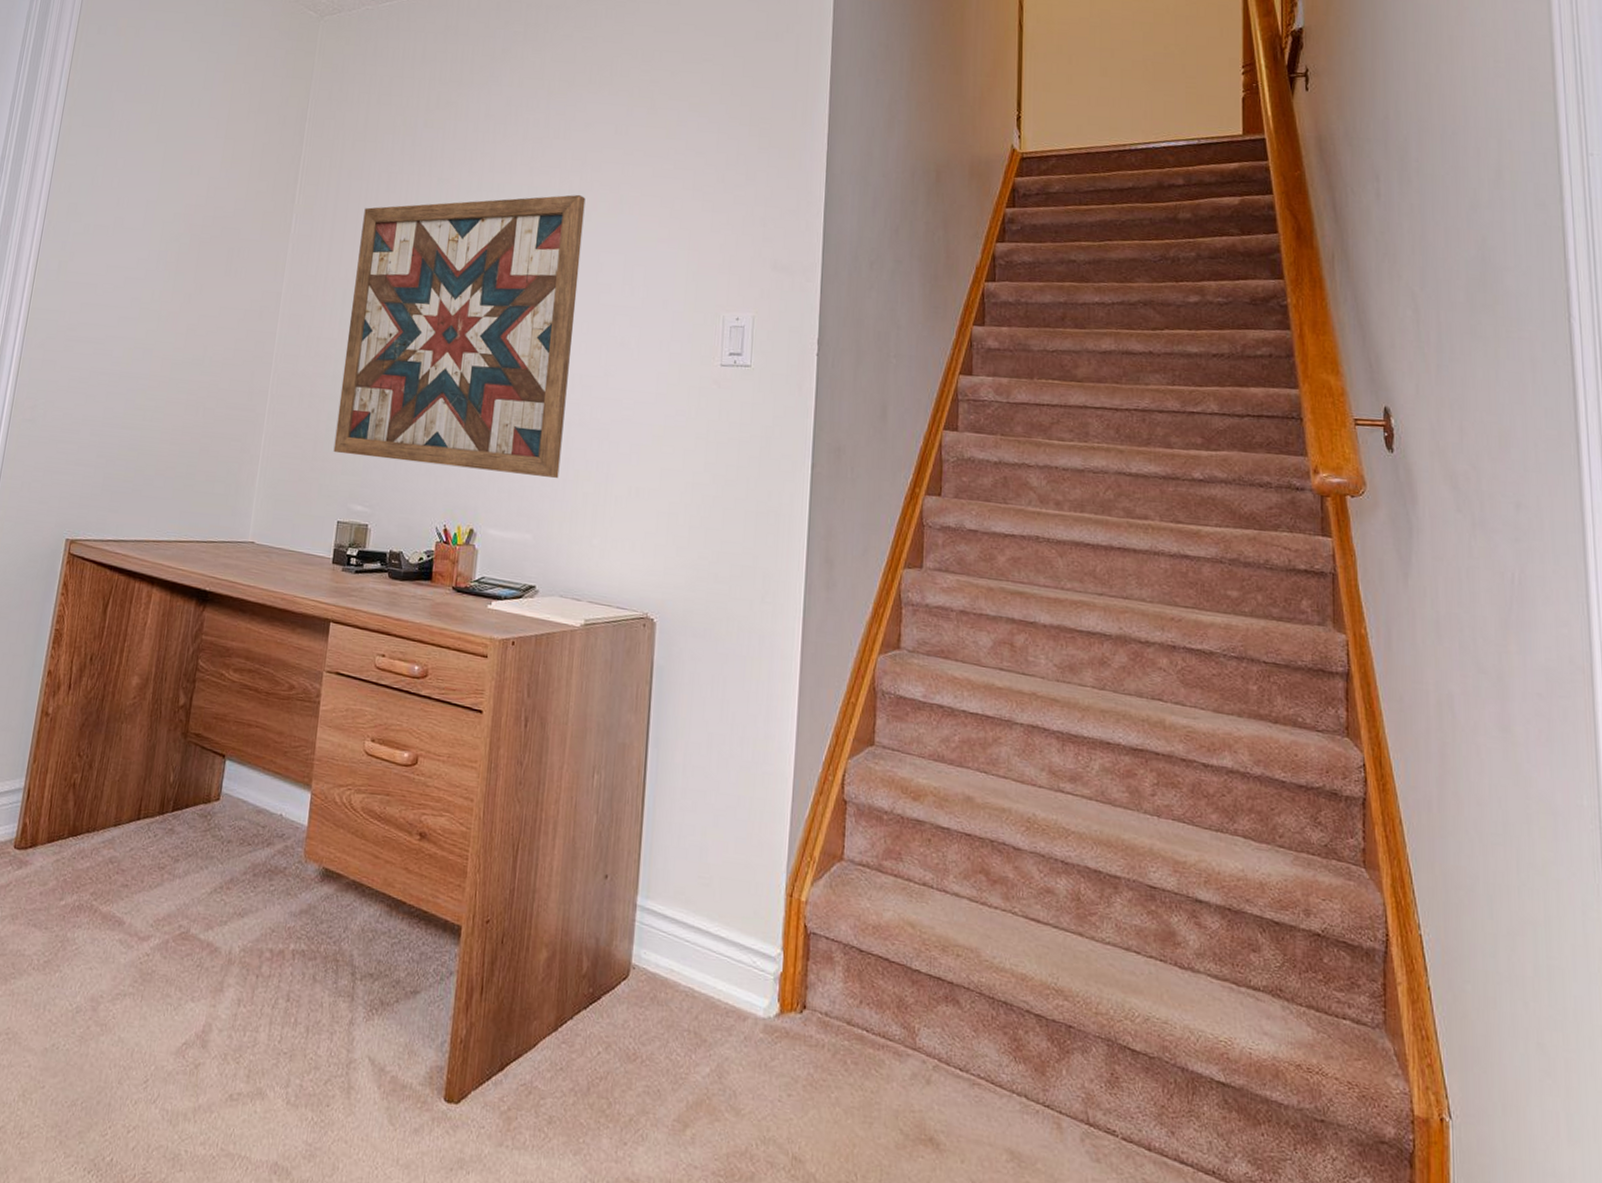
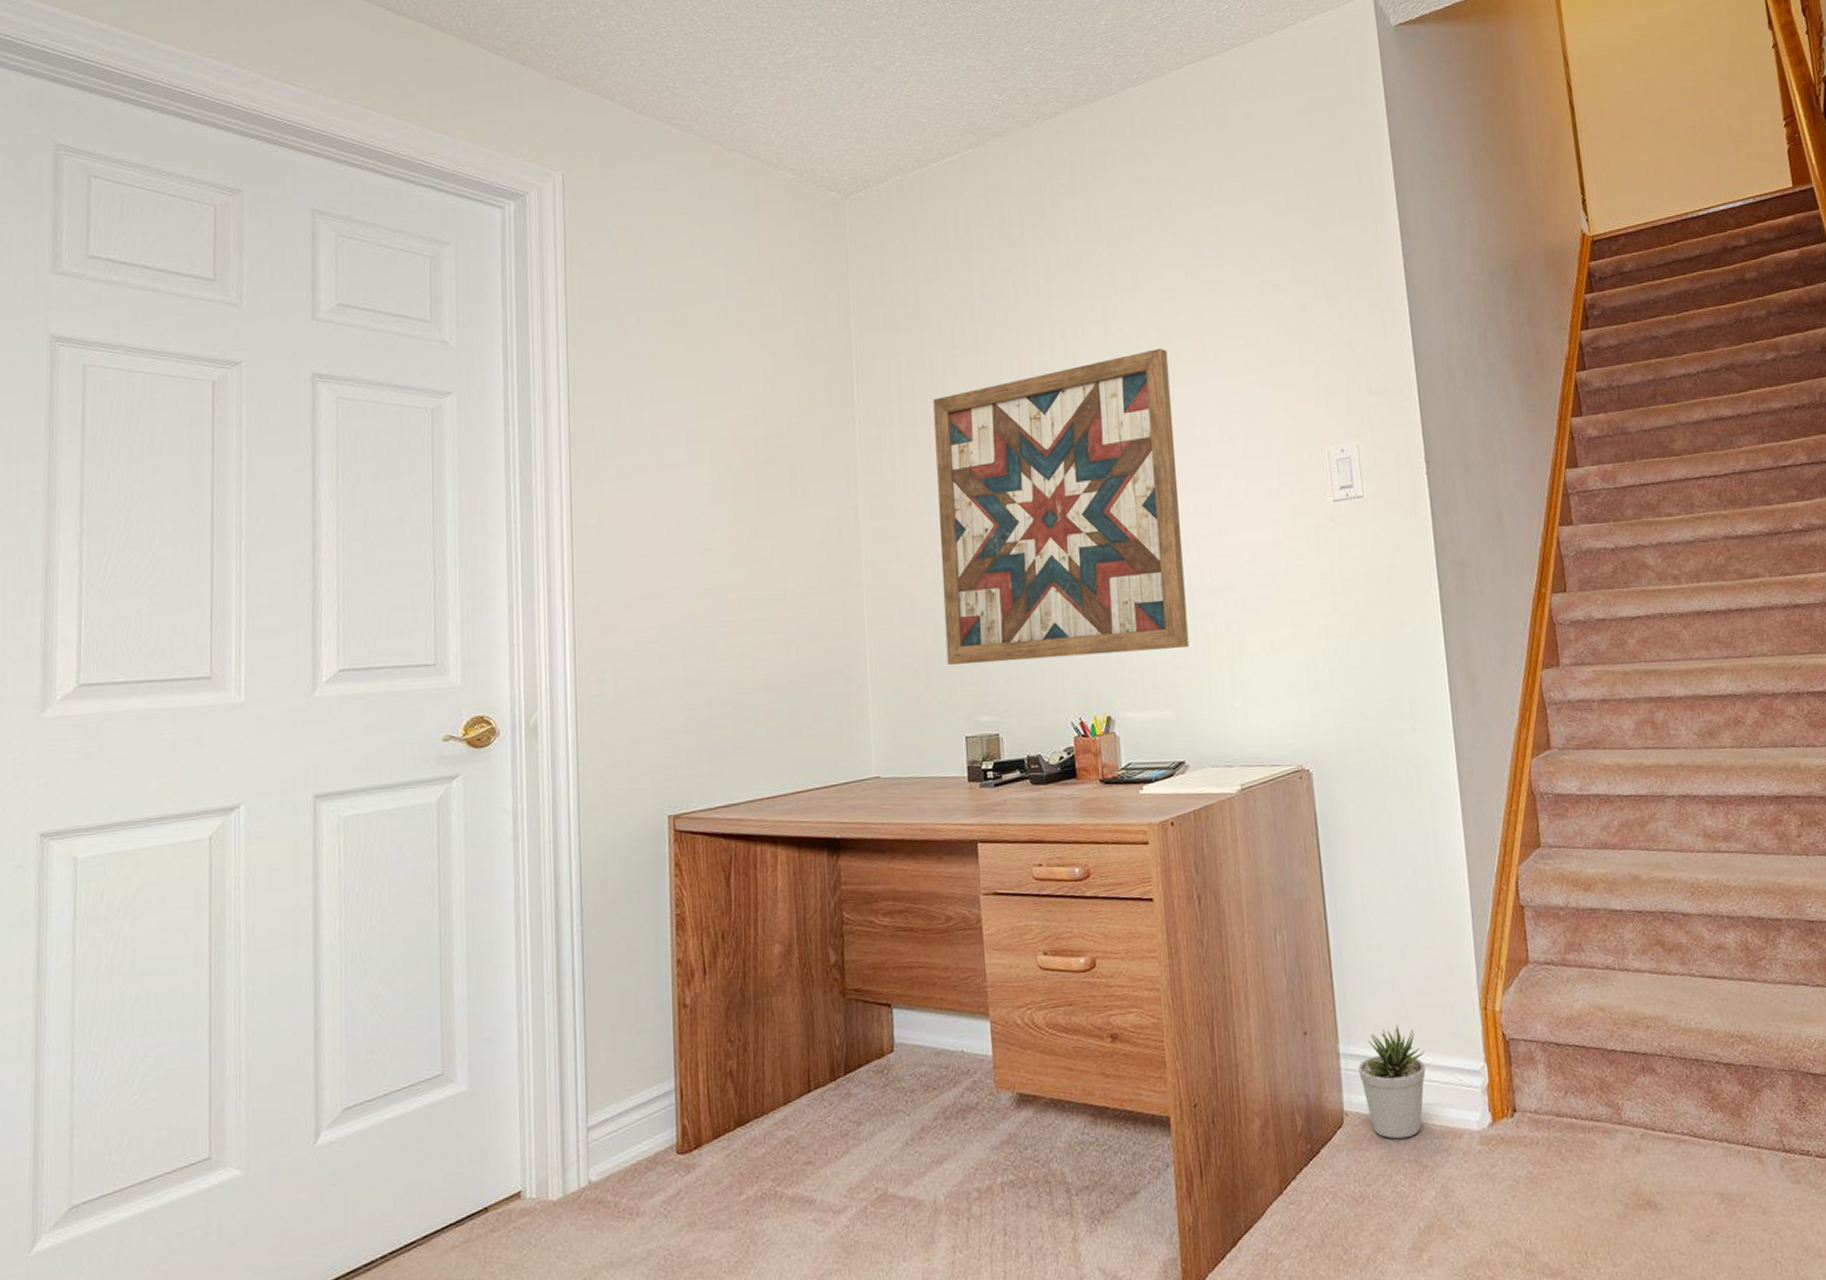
potted plant: none [652,890,722,1007] -> present [1358,1025,1426,1140]

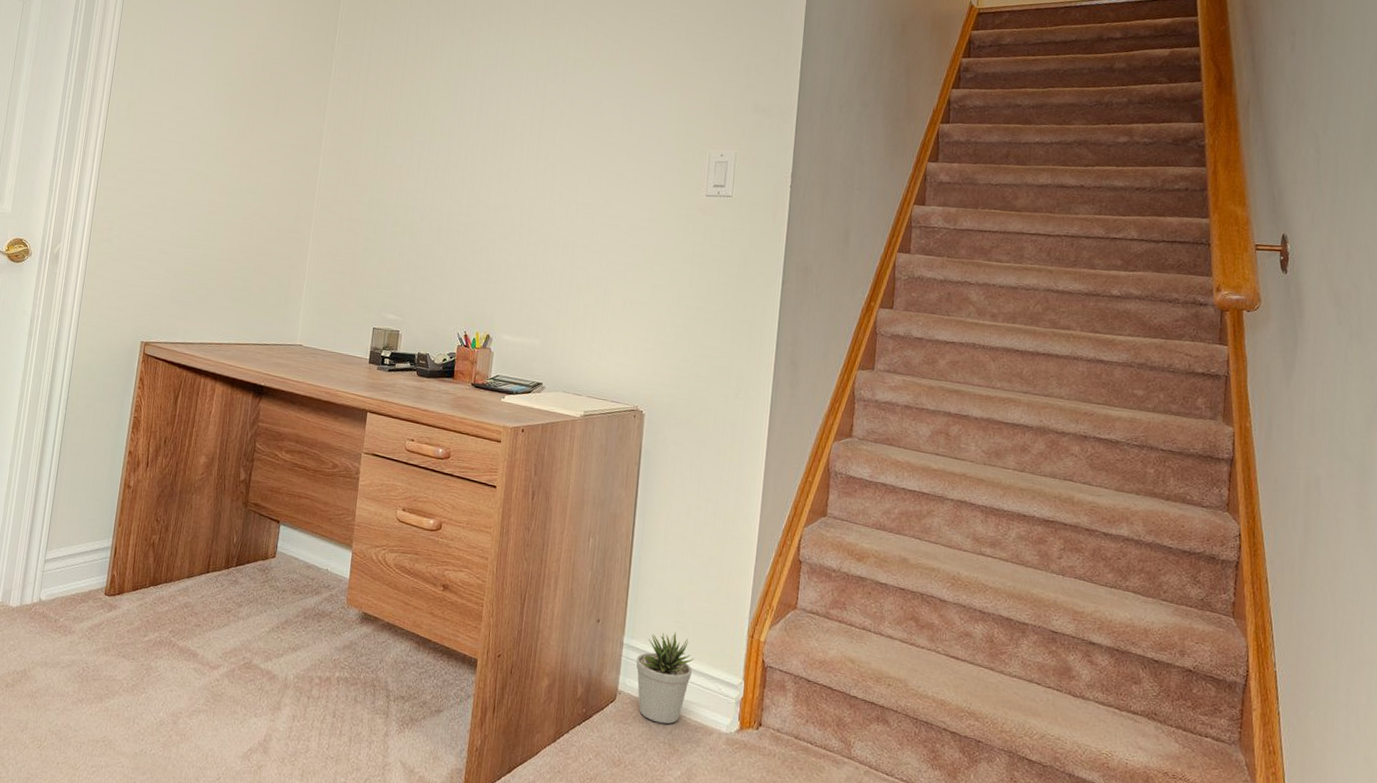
wall art: present [933,348,1189,665] -> none [369,44,591,292]

